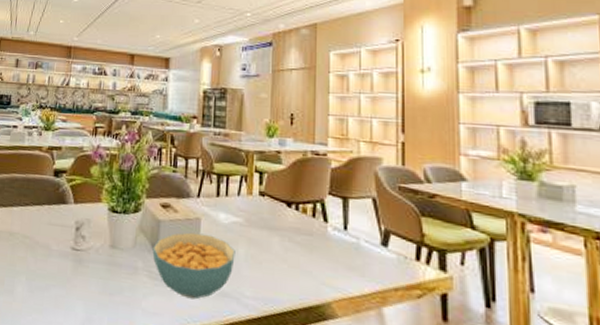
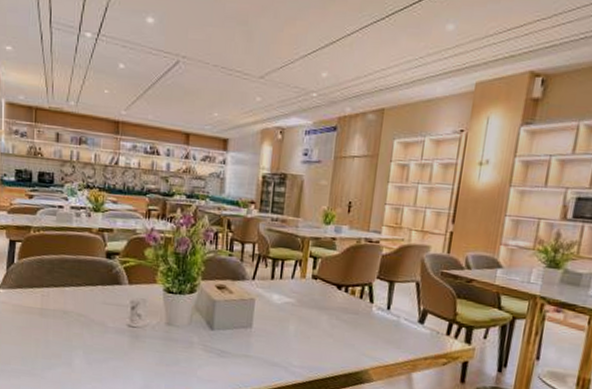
cereal bowl: present [152,232,235,300] -> none [207,311,286,369]

